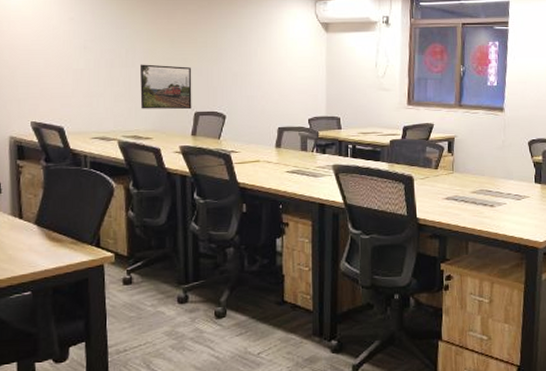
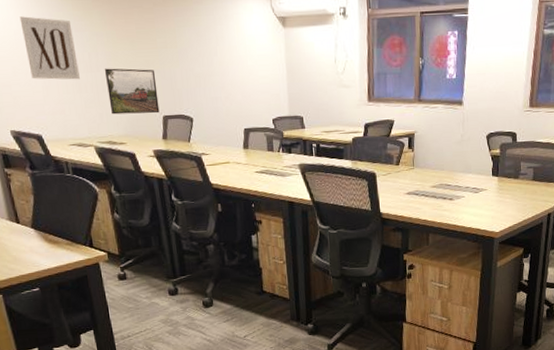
wall art: none [61,13,114,74] -> present [19,16,80,80]

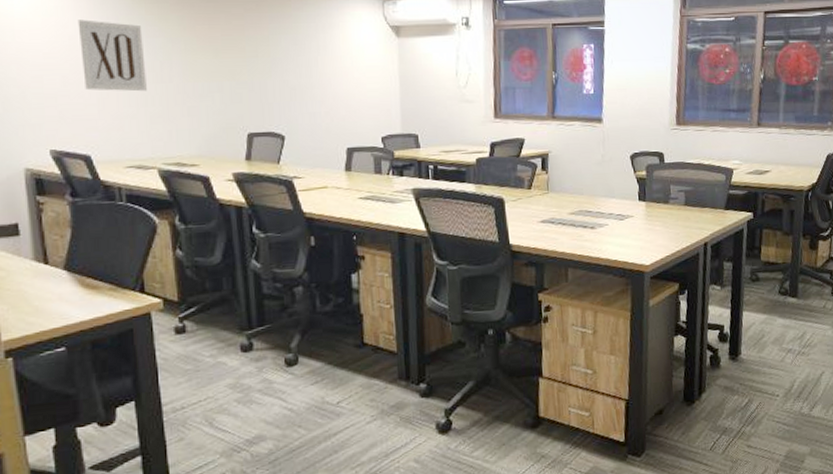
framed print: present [104,68,160,115] -> none [178,78,244,132]

